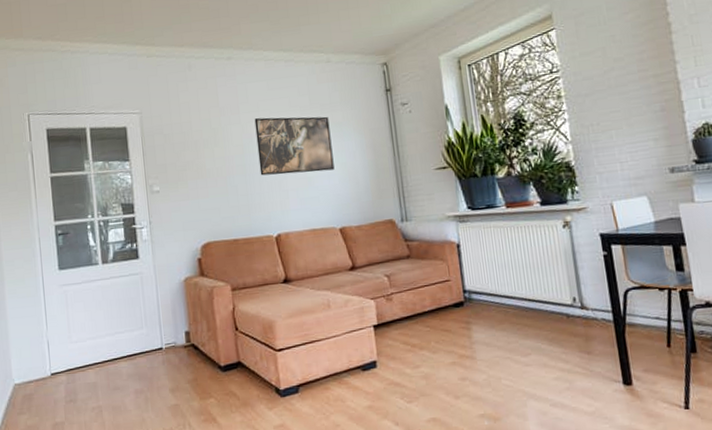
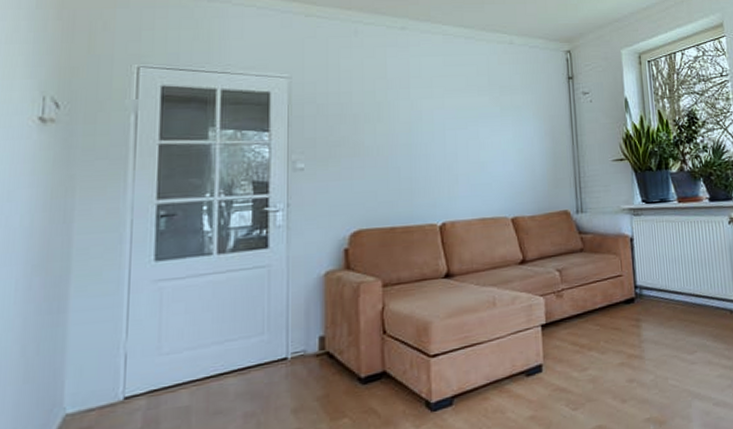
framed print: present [254,116,335,176] -> none [426,95,510,158]

